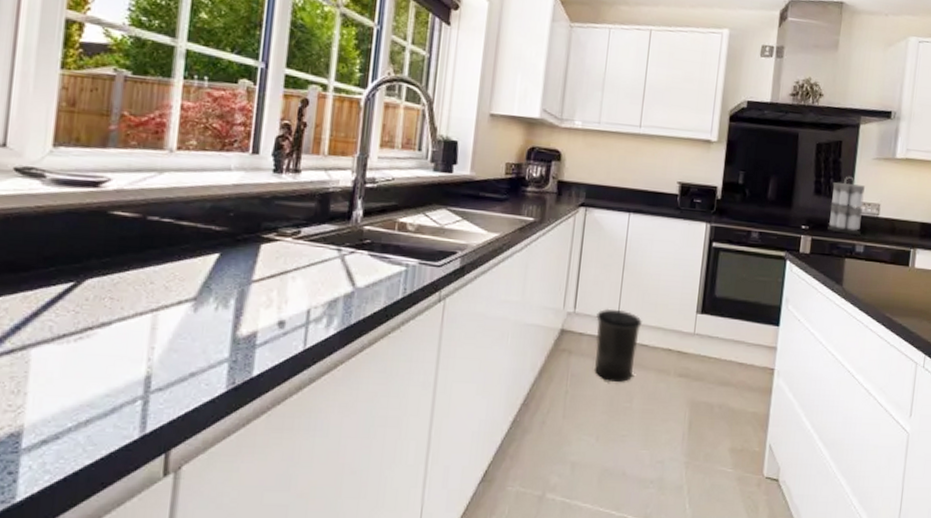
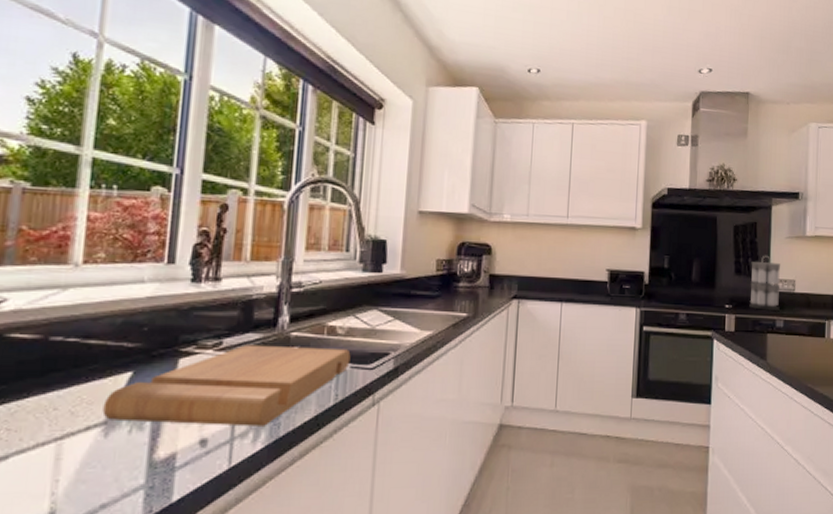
cutting board: none [192,235,420,313] -> present [102,345,351,426]
waste bin: present [593,308,642,382] -> none [534,399,579,473]

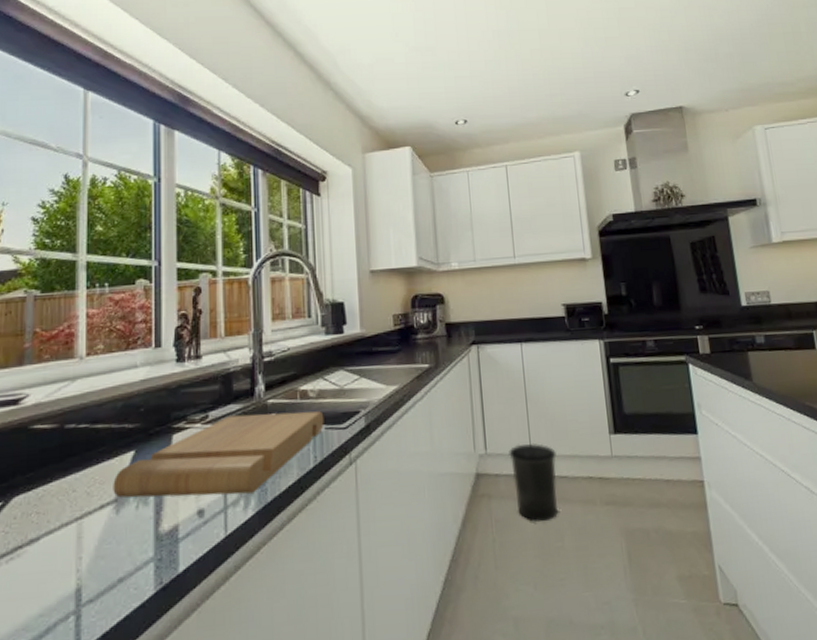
waste bin: none [534,399,579,473] -> present [509,442,559,521]
spice rack: present [749,255,781,312] -> none [716,268,757,328]

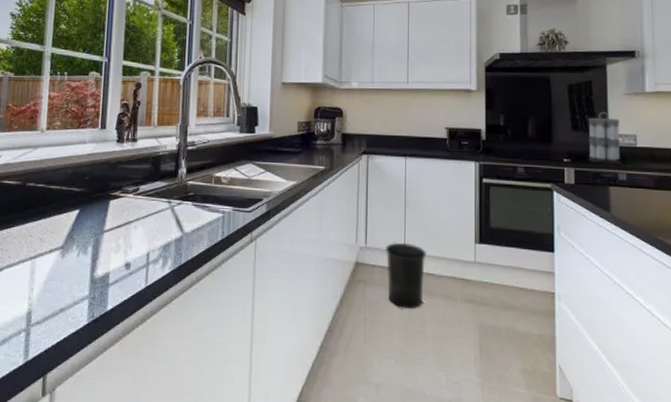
cutting board: present [113,411,324,498] -> none [60,191,233,255]
spice rack: none [716,268,757,328] -> present [588,111,621,165]

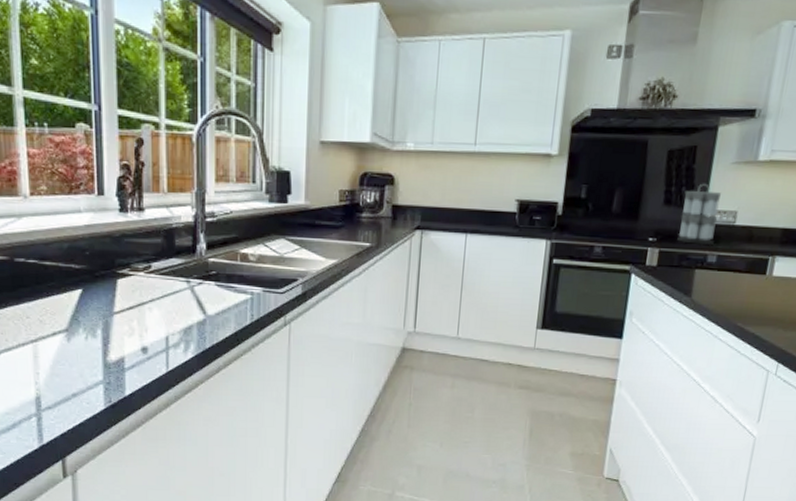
waste bin: present [385,242,426,308] -> none [435,327,482,394]

